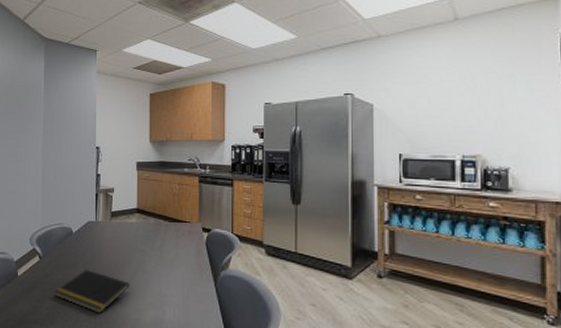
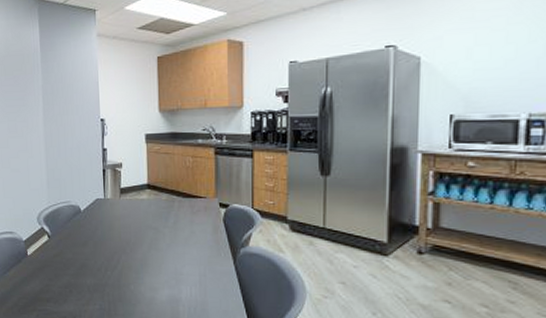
notepad: present [55,268,130,314] -> none [66,247,143,292]

